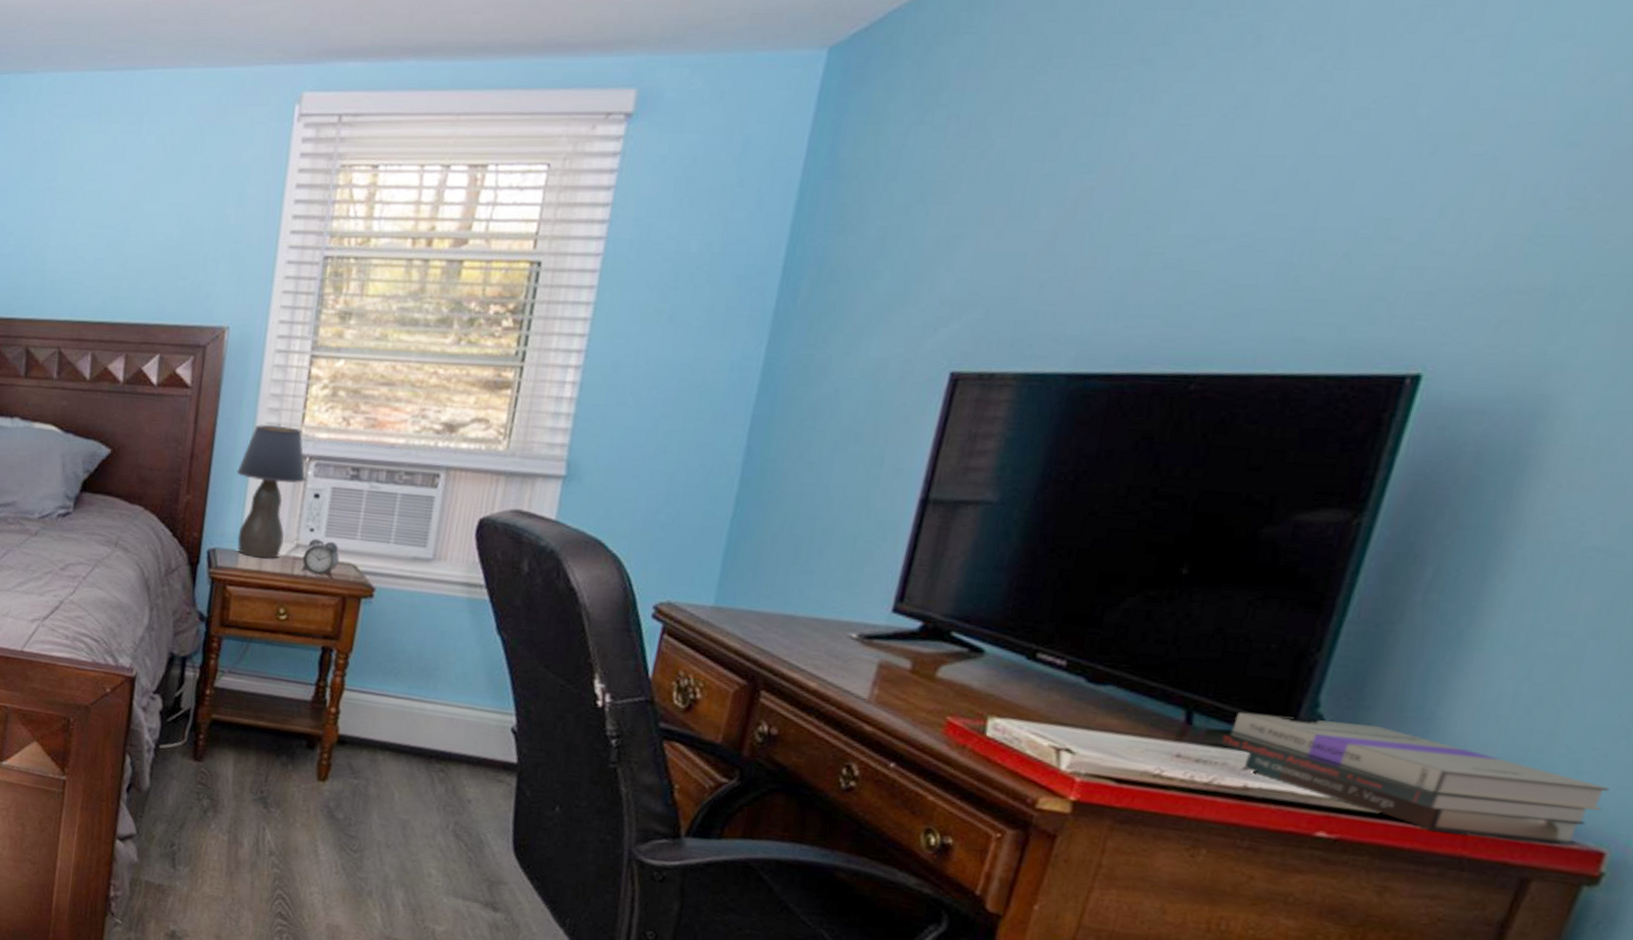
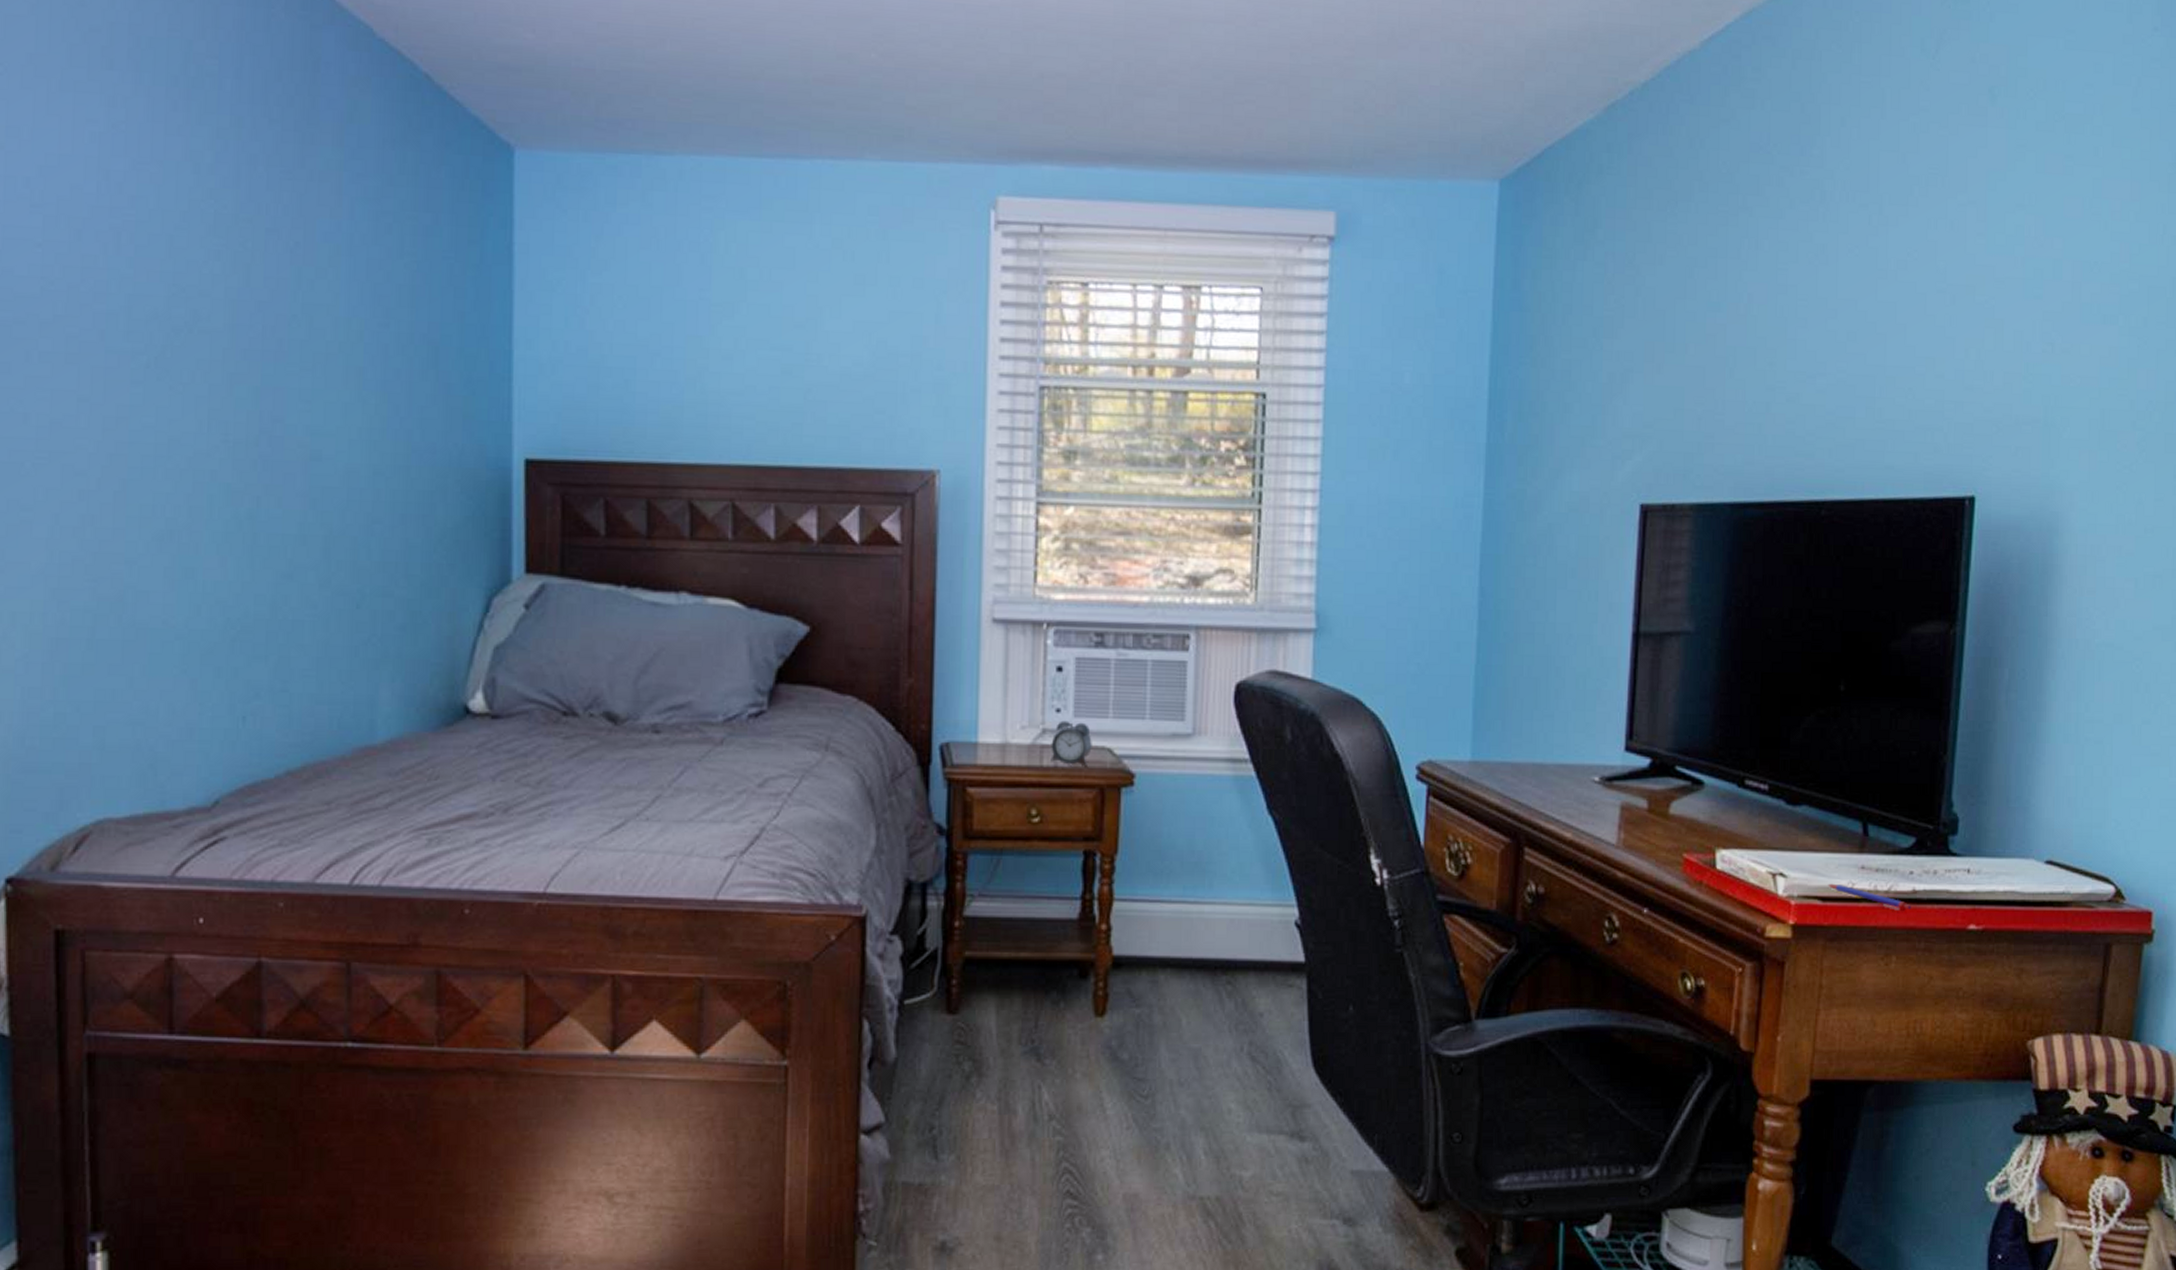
table lamp: present [236,424,307,559] -> none [964,585,1046,750]
pen: none [1127,766,1239,807] -> present [1828,883,1912,912]
books: present [1202,711,1609,846] -> none [1877,818,2146,911]

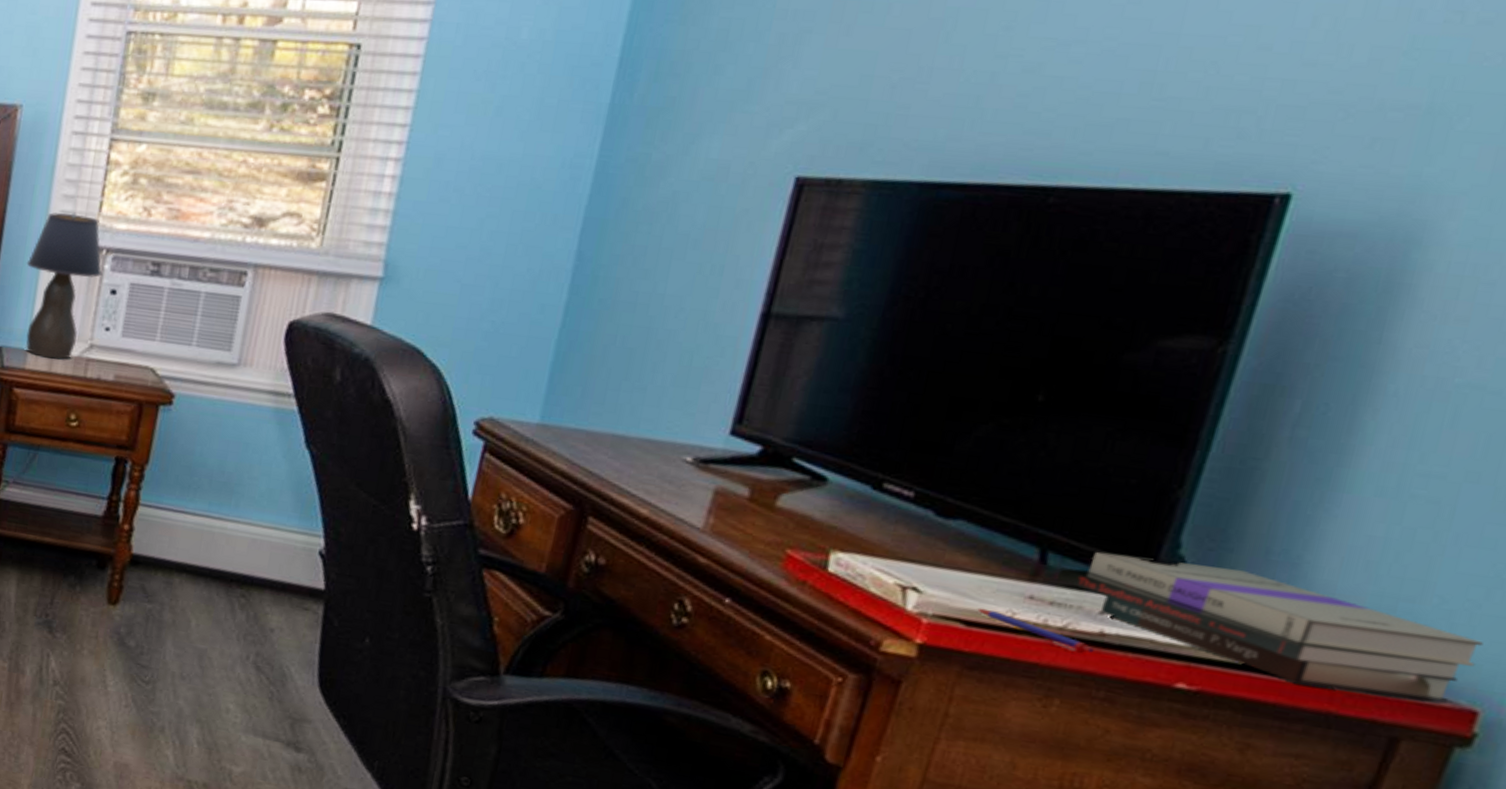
table lamp: none [964,585,1046,750] -> present [26,212,103,359]
alarm clock: present [1050,720,1092,767] -> none [94,338,137,383]
books: none [1877,818,2146,911] -> present [1056,551,1483,703]

